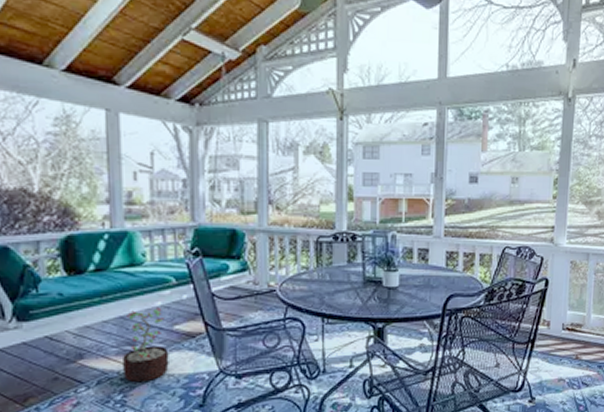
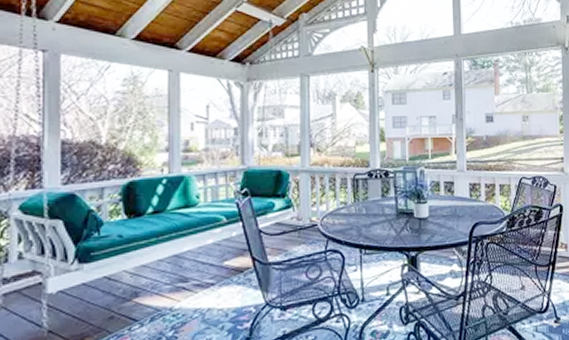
decorative plant: present [121,307,169,383] -> none [174,244,219,319]

